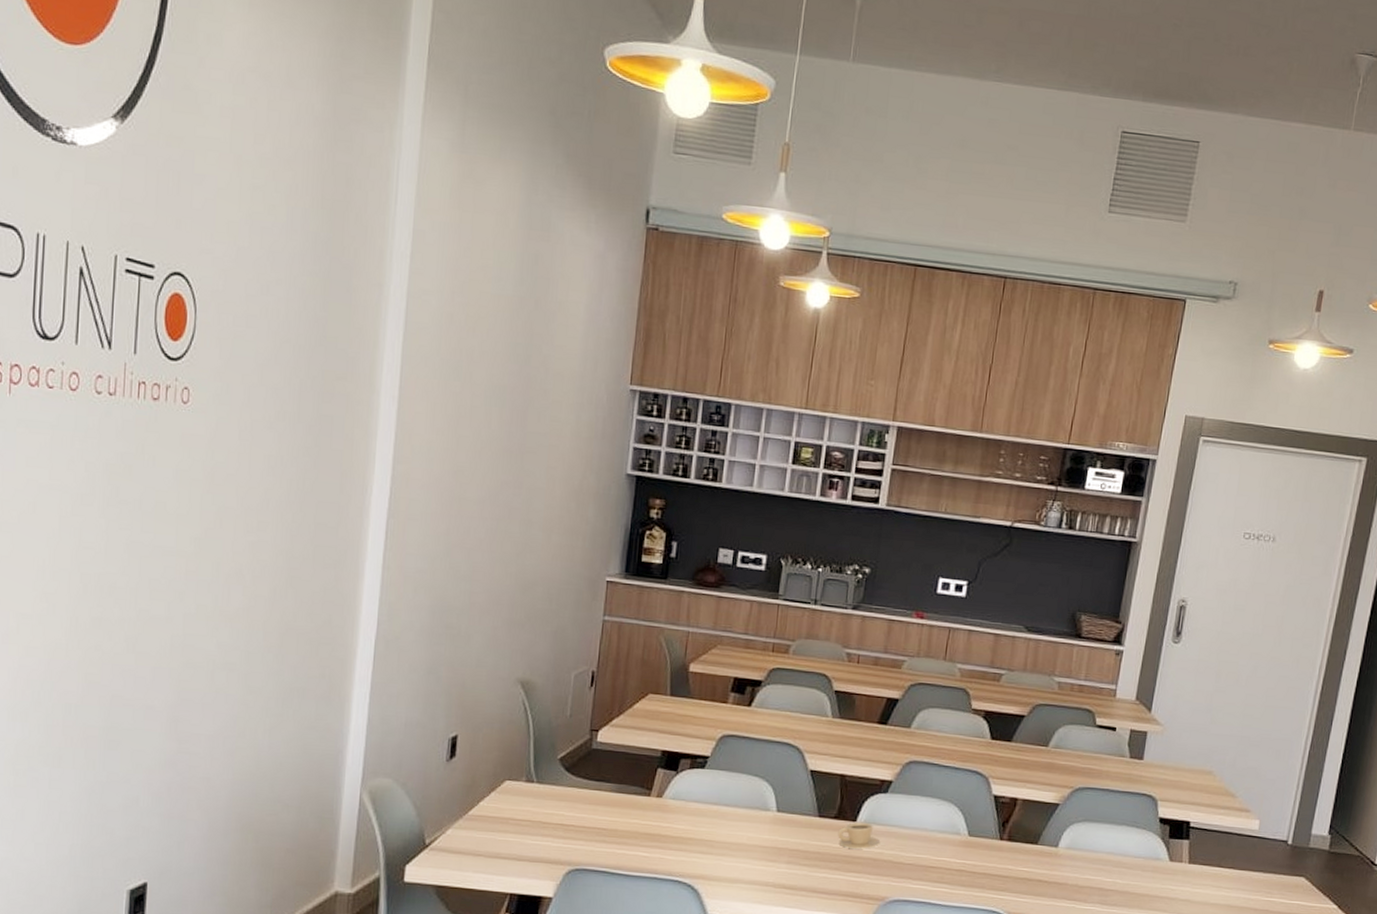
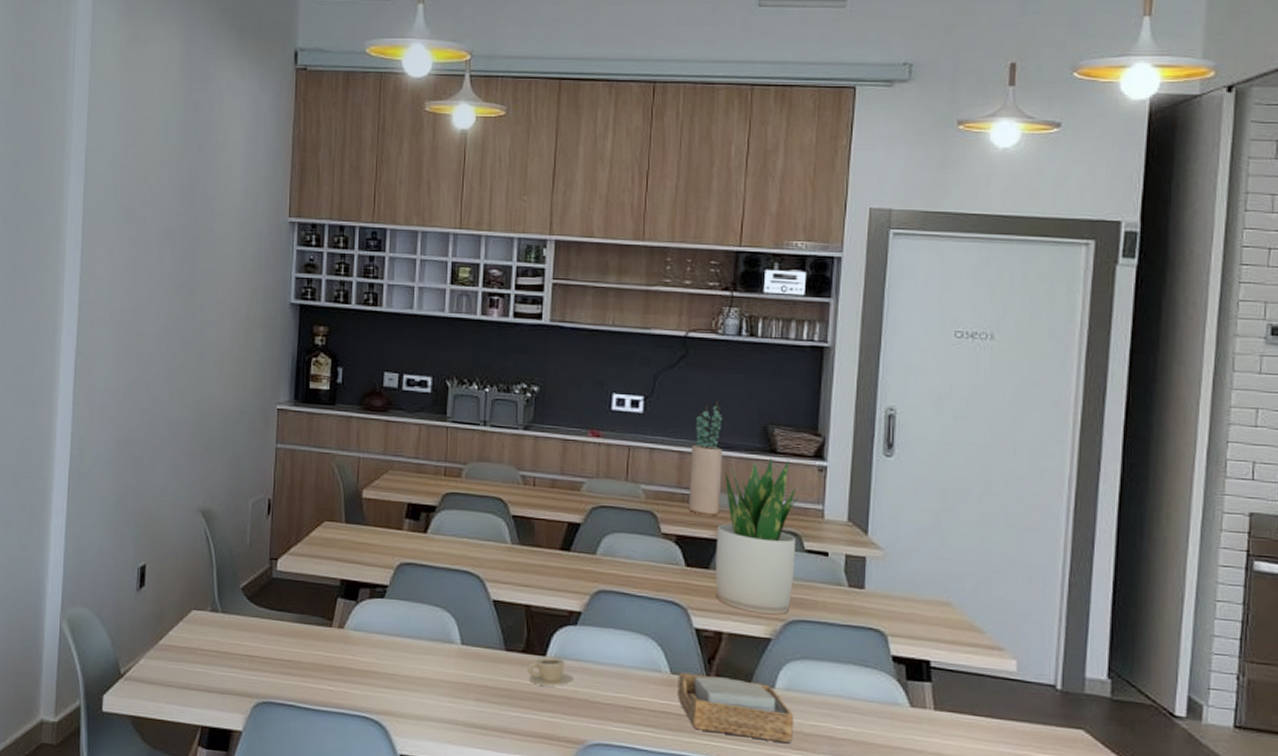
napkin holder: none [972,835,1072,895] -> present [676,672,794,744]
vase: none [998,587,1037,694] -> present [688,400,722,517]
planter: none [1015,642,1097,783] -> present [715,458,800,616]

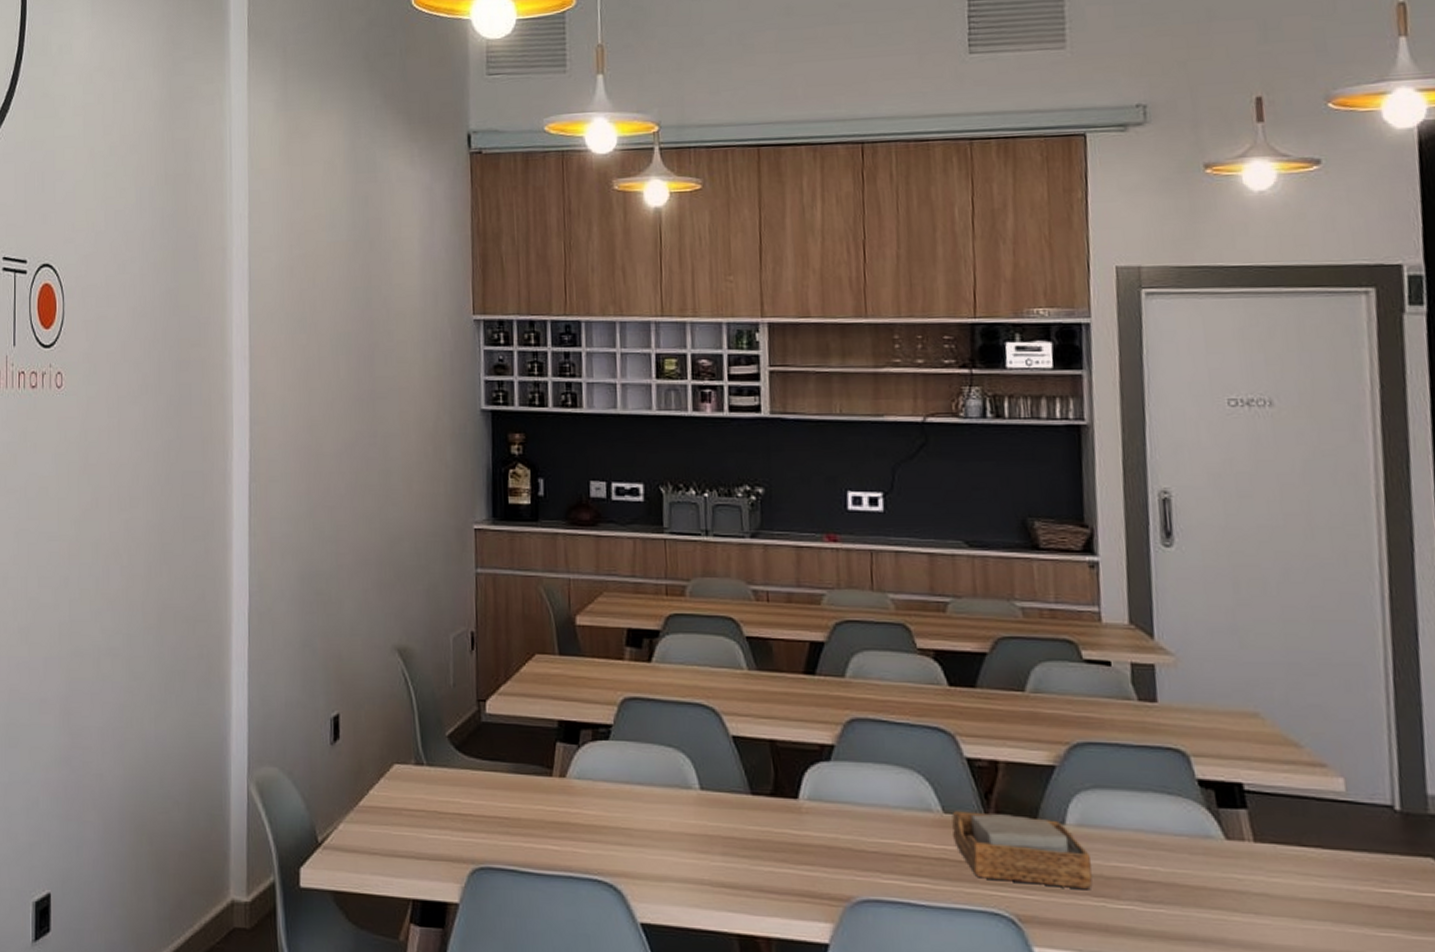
cup: present [527,656,574,687] -> none [778,799,833,834]
vase: present [688,400,722,517] -> none [941,492,982,626]
planter: present [715,458,800,616] -> none [980,556,1075,738]

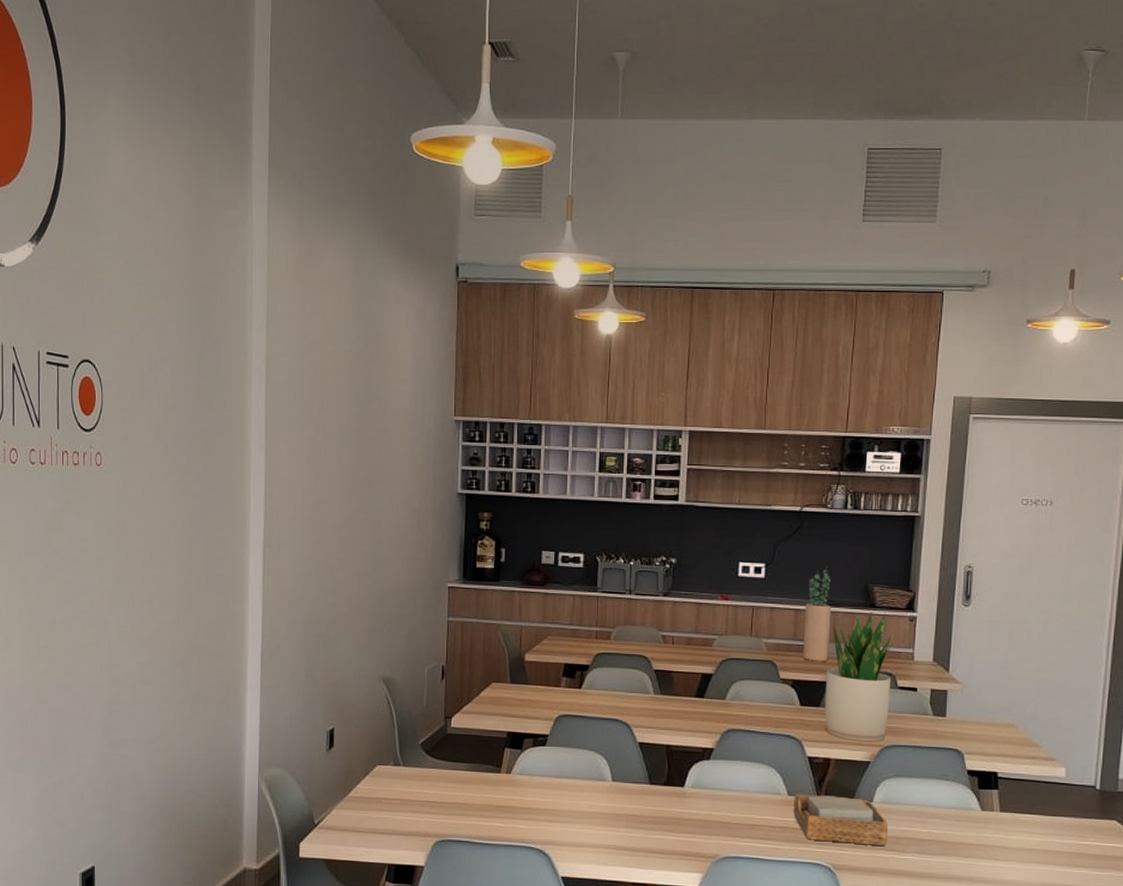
vase: none [941,492,982,626] -> present [802,565,831,663]
planter: none [980,556,1075,738] -> present [825,612,894,742]

